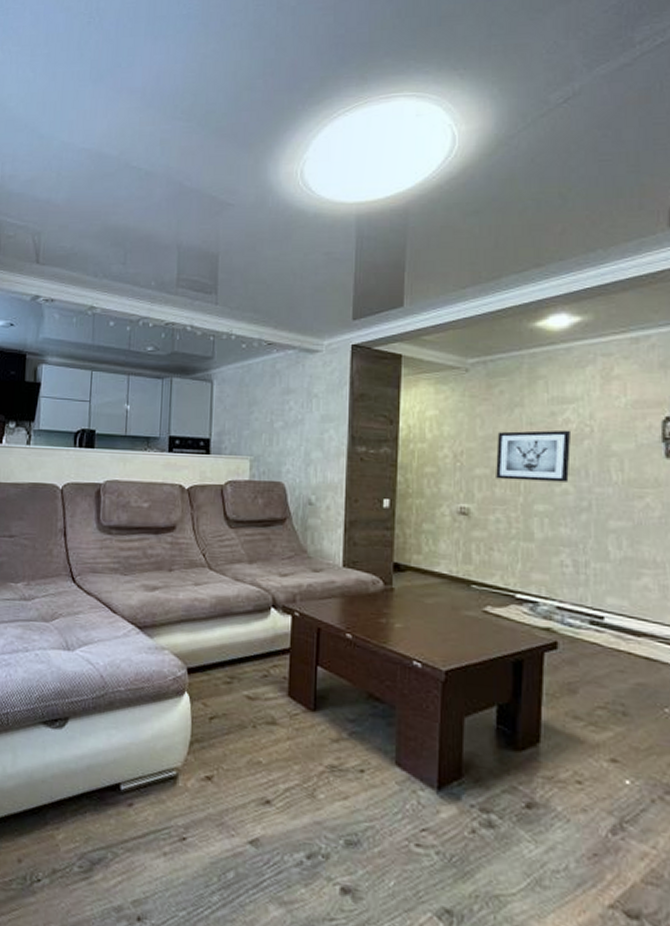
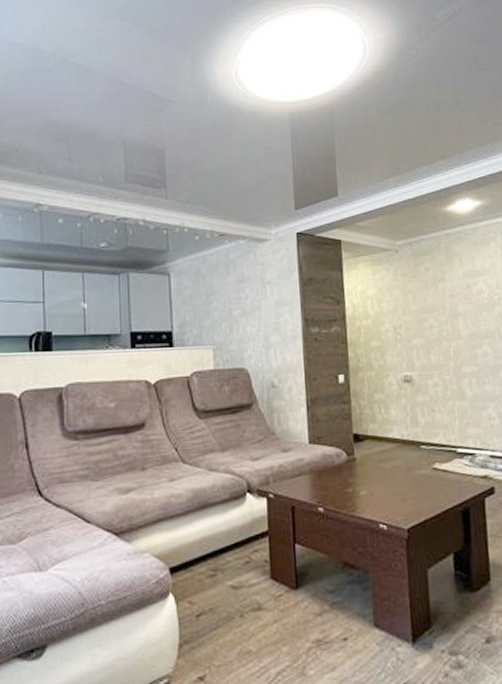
wall art: present [496,430,571,482] -> none [427,299,487,347]

